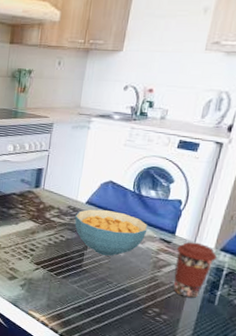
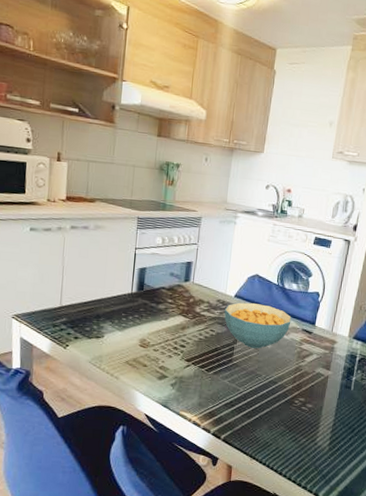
coffee cup: present [173,242,218,298] -> none [316,331,351,385]

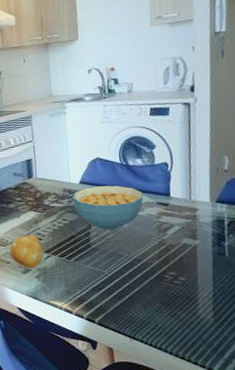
fruit: none [149,339,185,375] -> present [10,234,44,268]

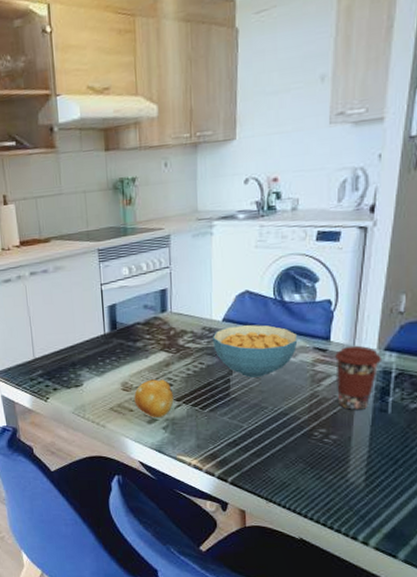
coffee cup: none [175,199,216,255] -> present [334,345,383,411]

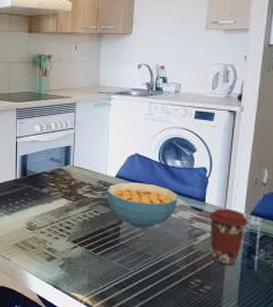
fruit: present [134,379,174,417] -> none [37,222,71,256]

